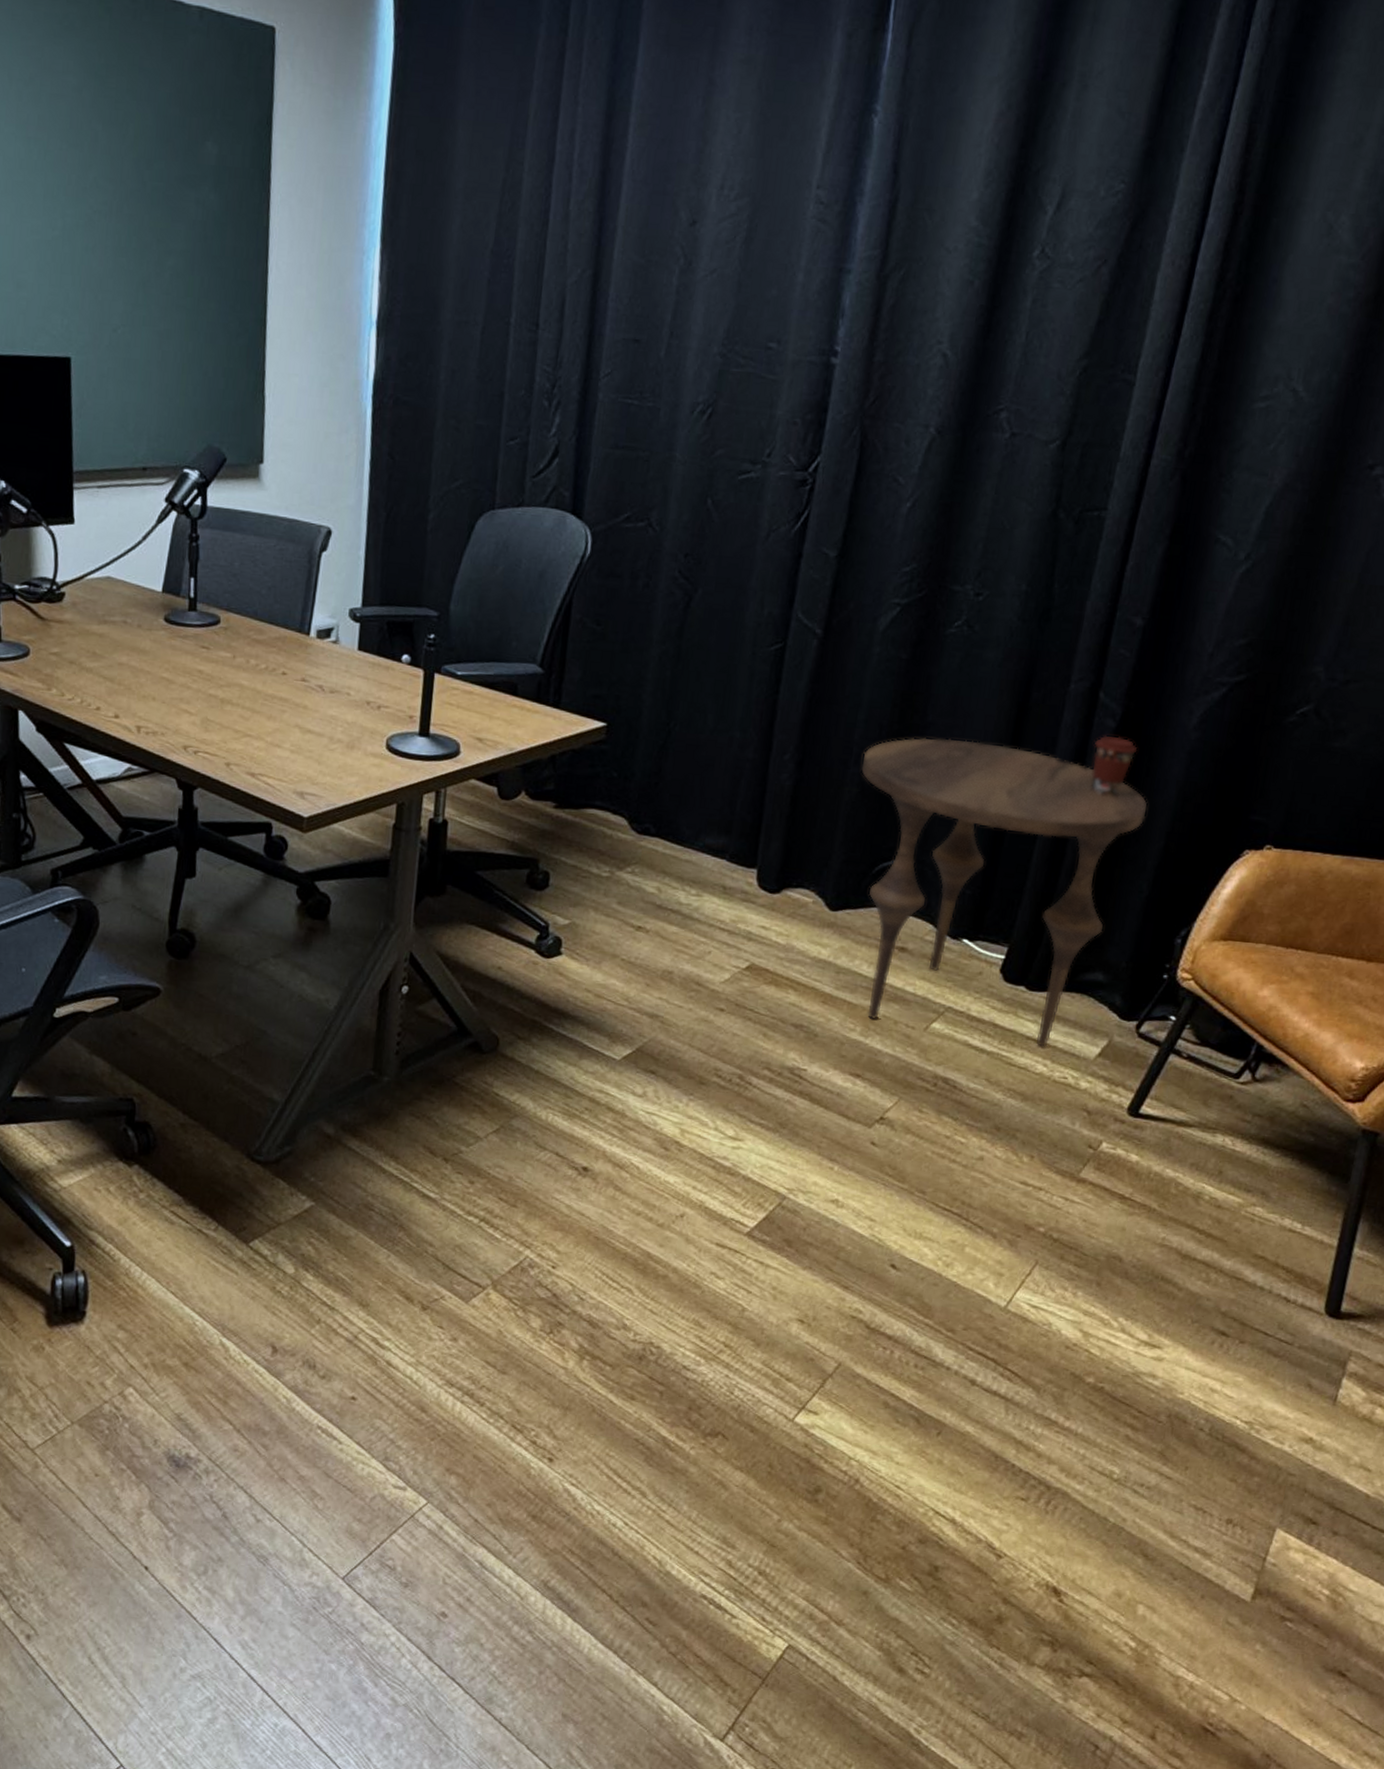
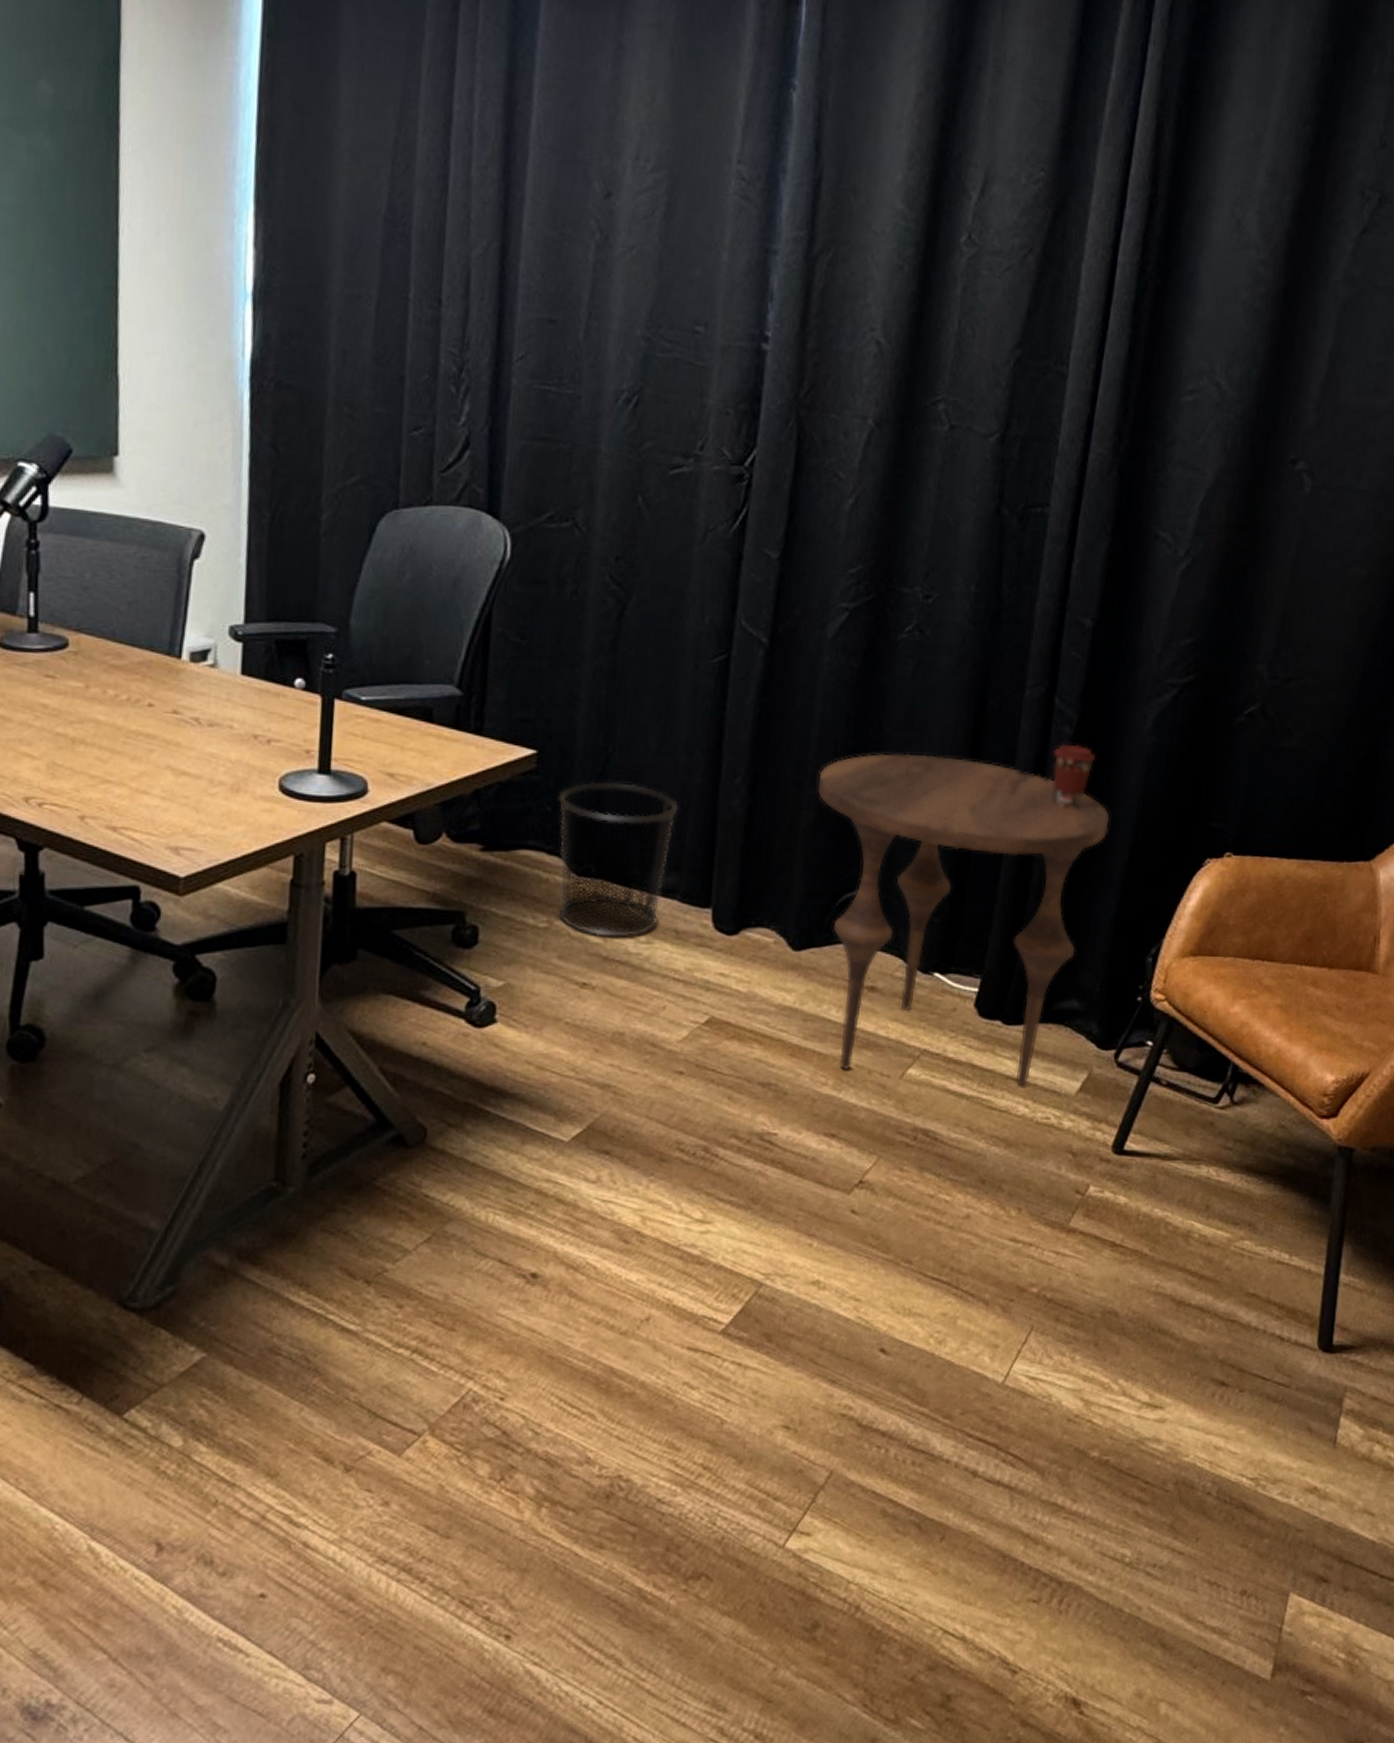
waste bin: none [619,752,731,890] -> present [558,781,679,938]

